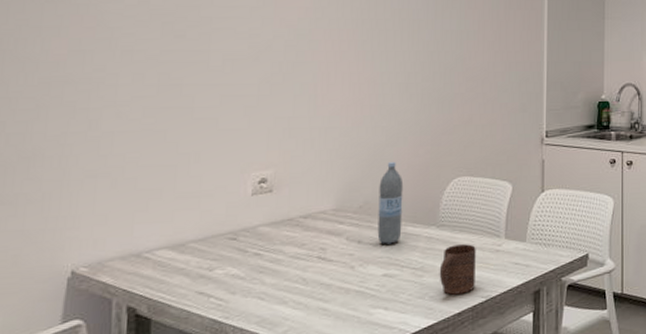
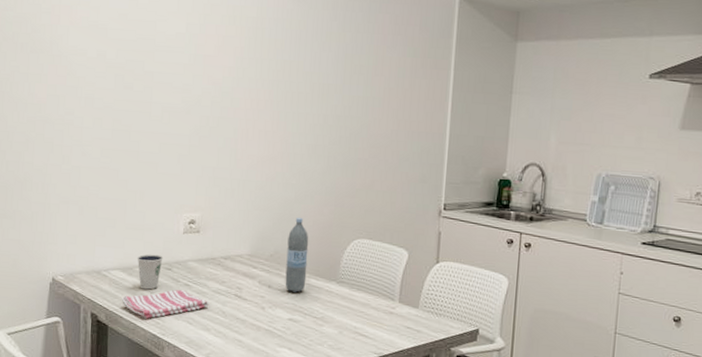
dish towel: none [171,260,286,303] -> present [122,289,209,319]
dixie cup: none [191,224,226,267] -> present [137,254,163,290]
cup: present [439,244,476,295] -> none [337,301,372,348]

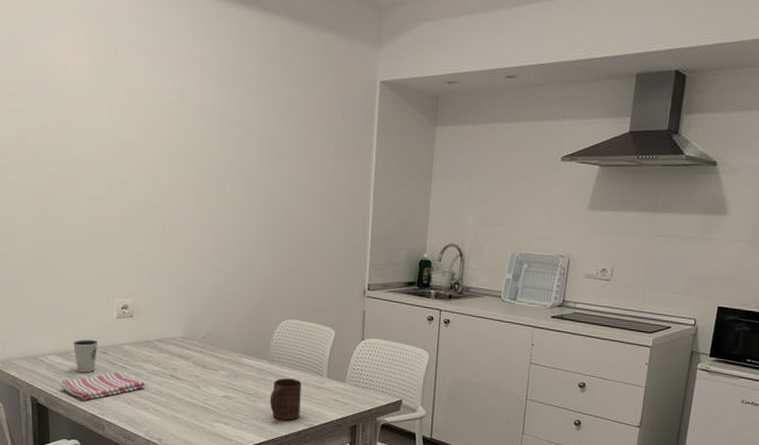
water bottle: present [285,217,309,292] -> none [218,300,240,371]
cup: none [337,301,372,348] -> present [269,378,301,420]

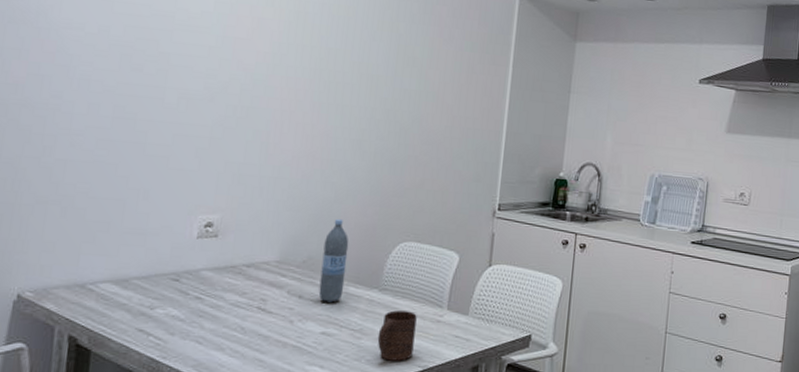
dish towel: present [61,371,146,401] -> none [112,303,225,340]
dixie cup: present [72,339,99,373] -> none [135,263,170,305]
water bottle: none [218,300,240,371] -> present [318,218,349,303]

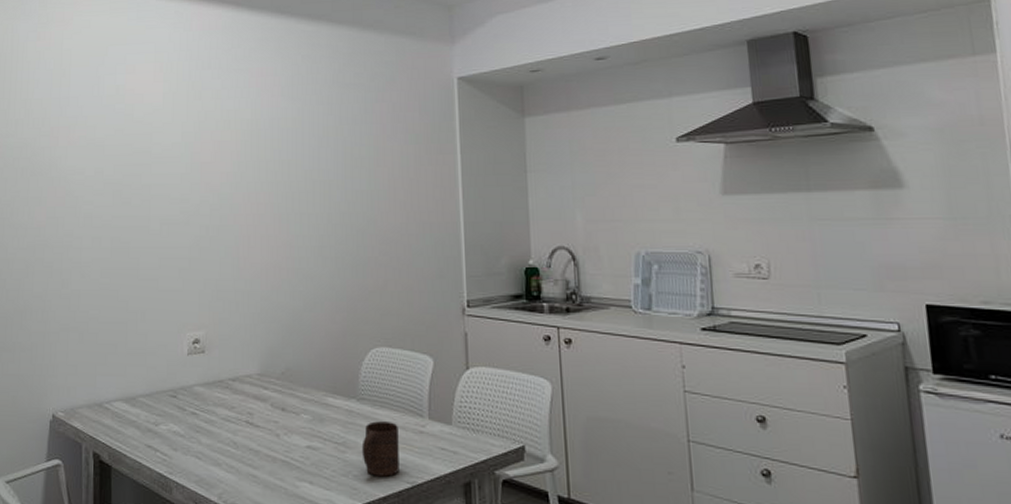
water bottle: present [318,218,349,303] -> none [299,327,323,414]

